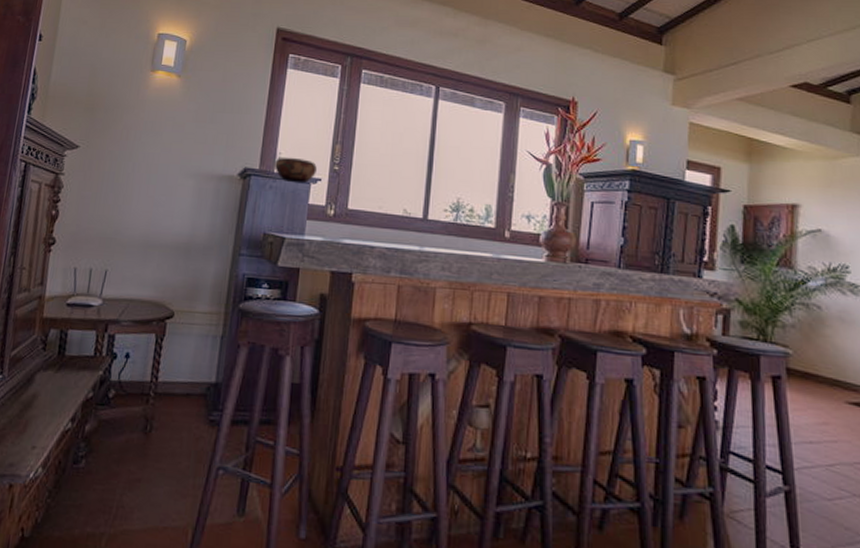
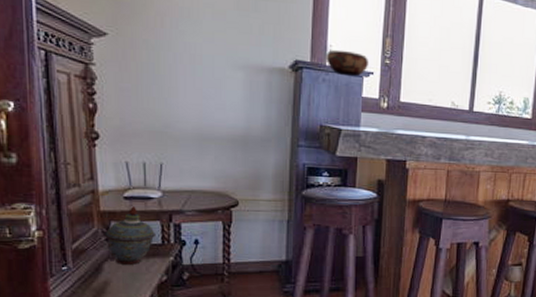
decorative jar: none [41,314,91,377] -> present [103,206,157,265]

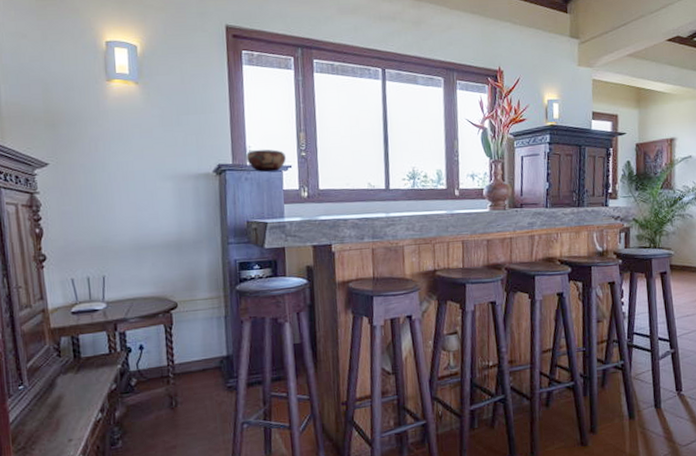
decorative jar: present [103,206,157,265] -> none [55,320,104,378]

